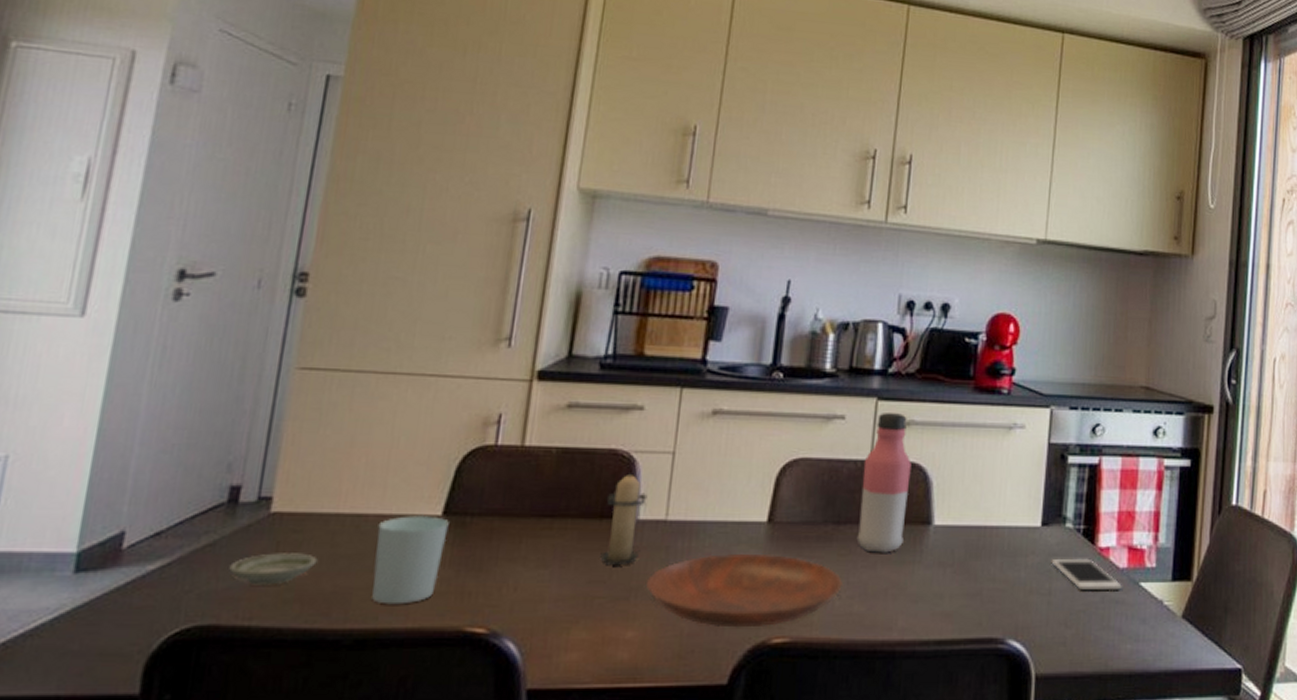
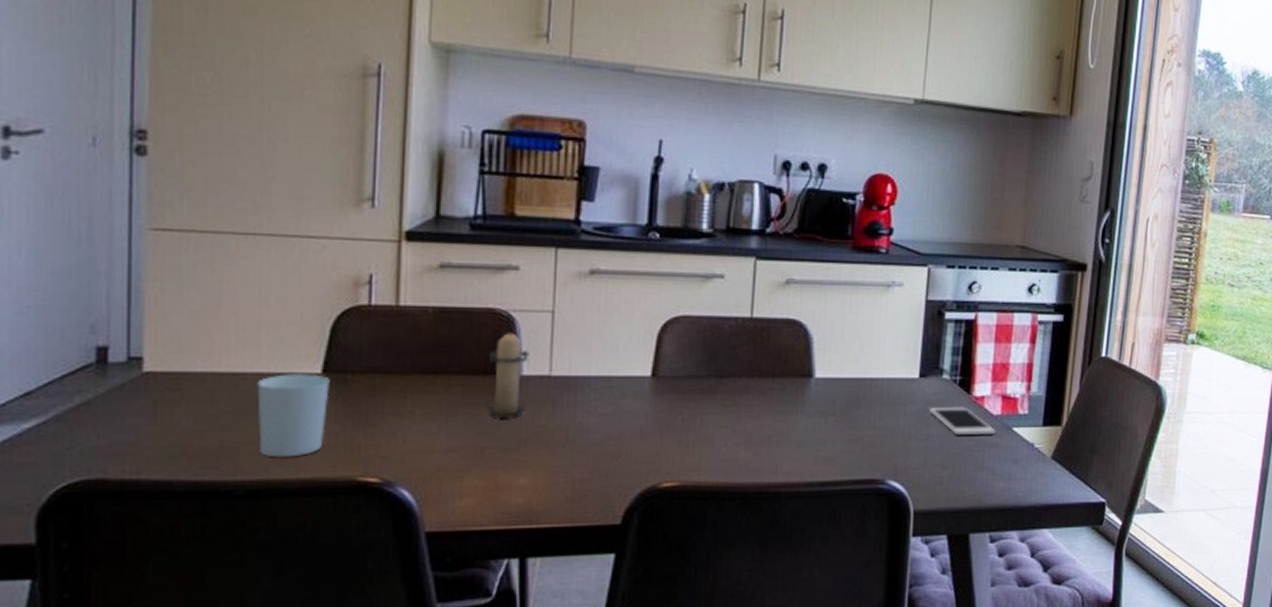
saucer: present [229,553,318,585] -> none [108,410,199,441]
bowl: present [646,553,844,628] -> none [535,405,729,474]
water bottle: present [856,413,912,553] -> none [740,272,792,404]

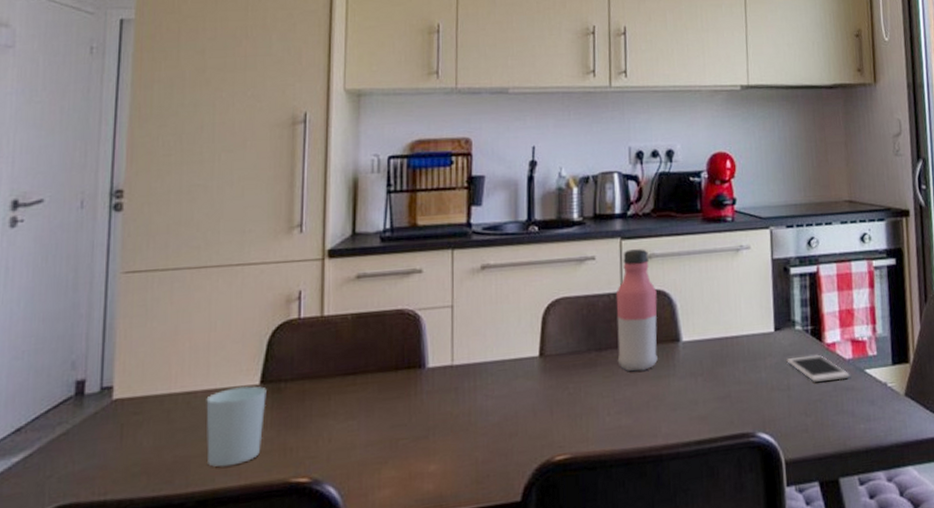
candle: present [487,331,530,417] -> none [399,328,434,410]
water bottle: none [740,272,792,404] -> present [616,249,658,372]

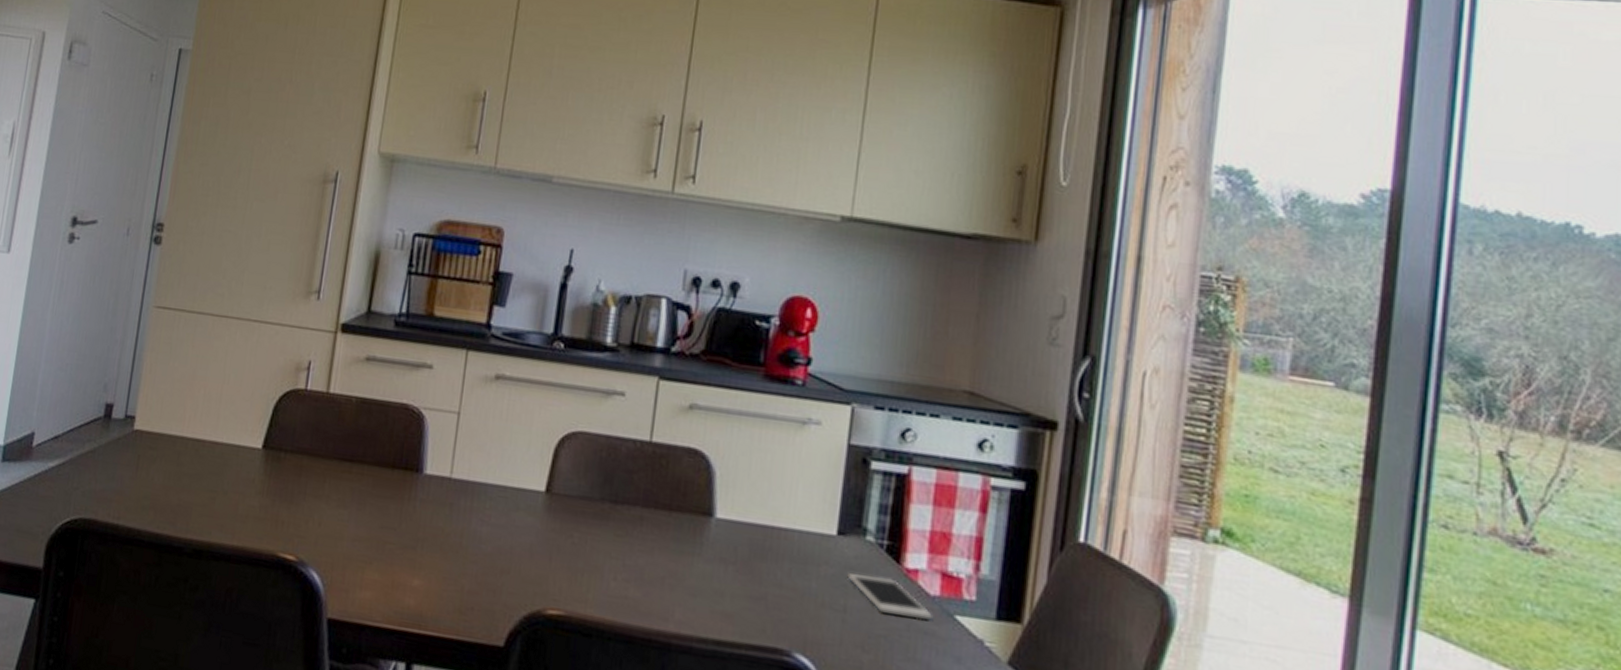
cup: present [206,385,267,468] -> none [207,445,267,524]
water bottle: present [616,249,658,372] -> none [634,393,693,540]

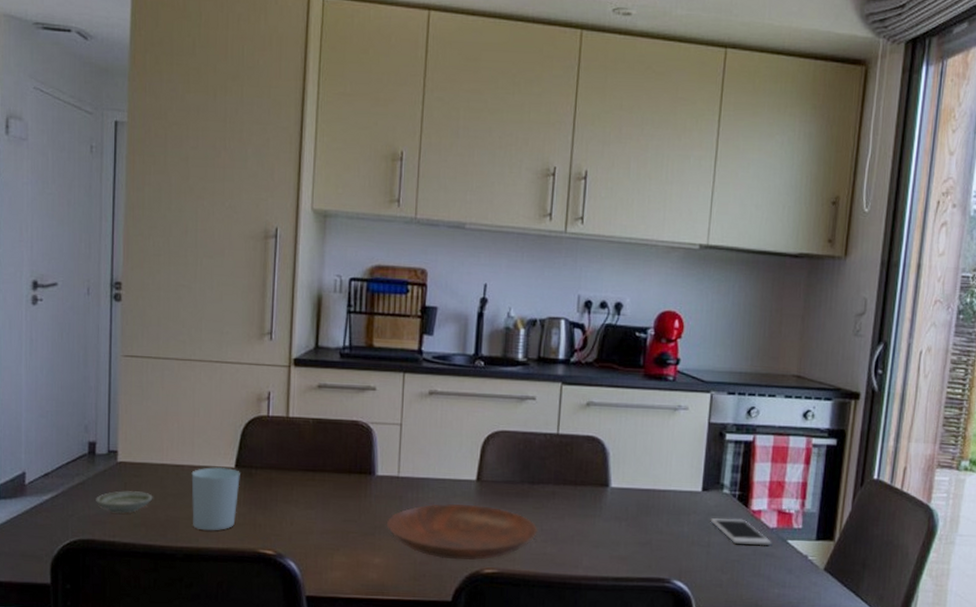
saucer: none [104,464,167,493] -> present [96,491,153,514]
cup: none [207,445,267,524] -> present [191,466,240,531]
bowl: none [432,517,620,597] -> present [387,503,539,560]

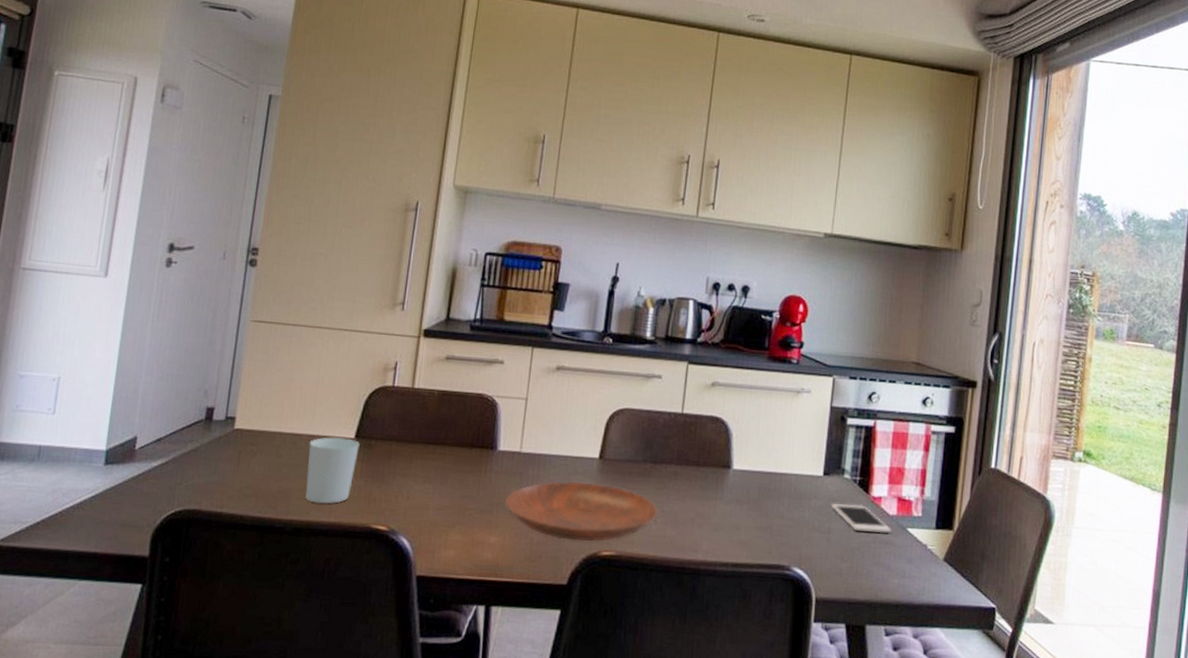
saucer: present [96,491,153,514] -> none [207,459,267,484]

